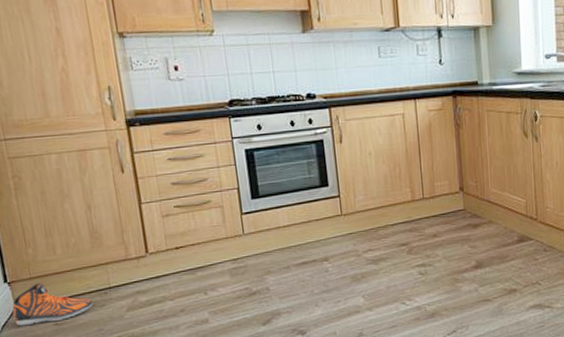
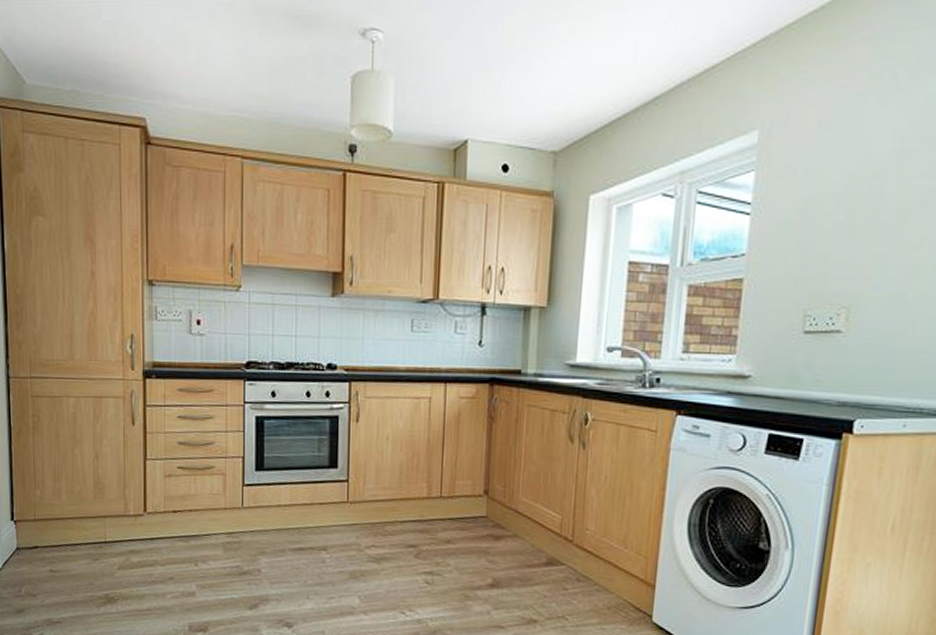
sneaker: present [12,282,93,327] -> none [14,525,87,568]

